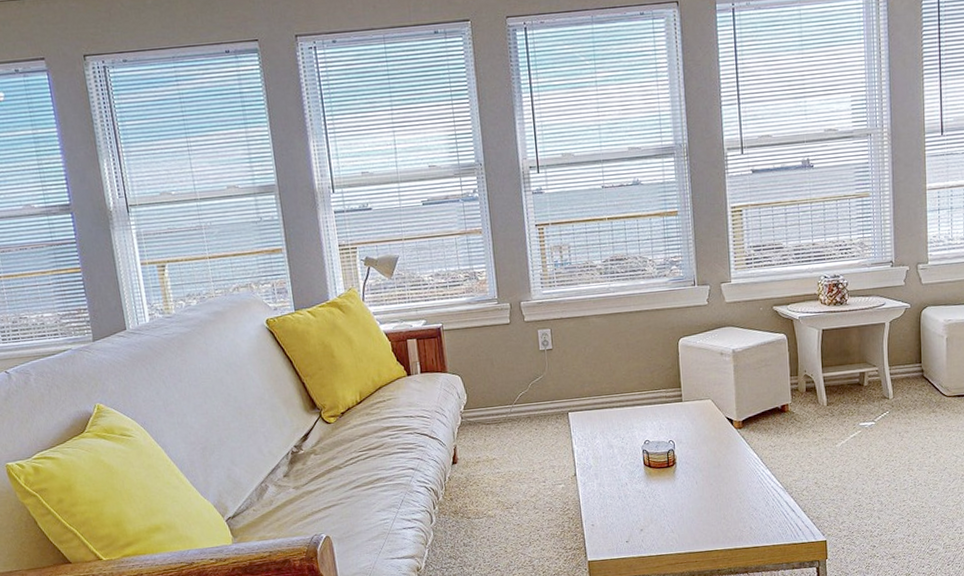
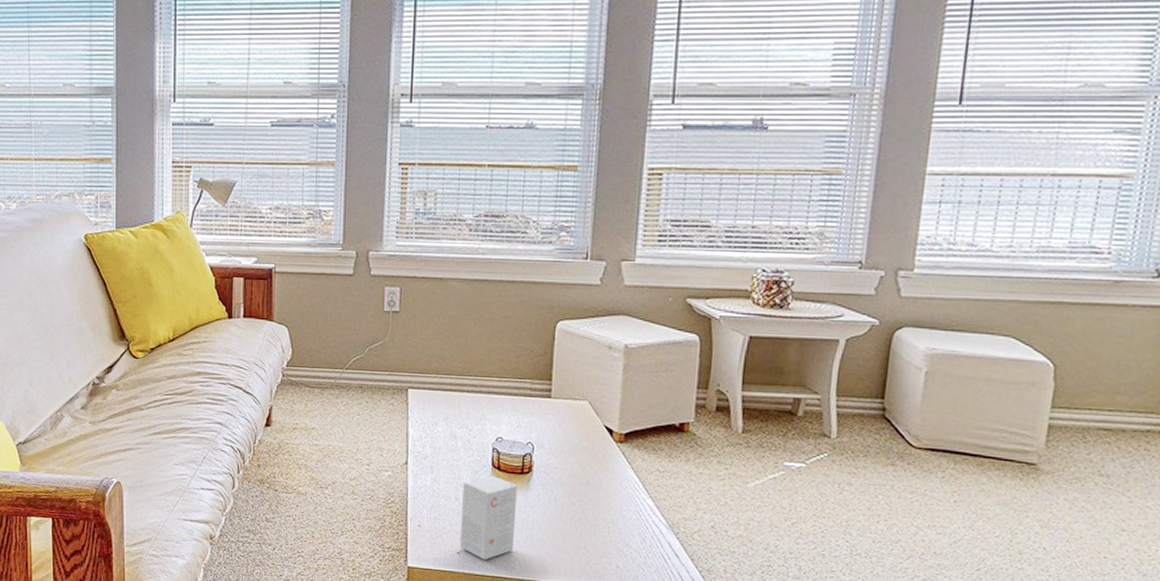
small box: none [623,472,671,544] -> present [459,475,518,560]

